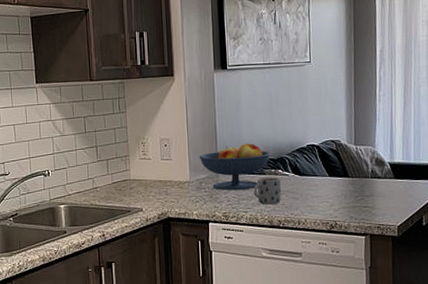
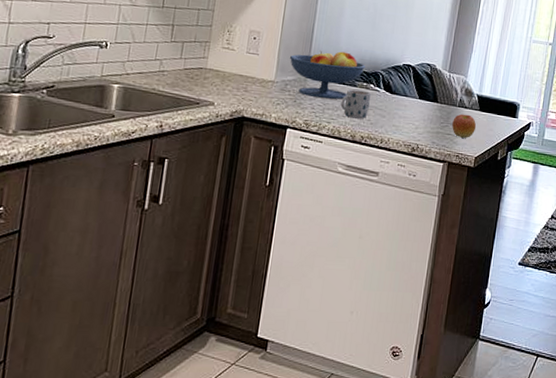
apple: none [368,184,393,209] -> present [452,114,476,138]

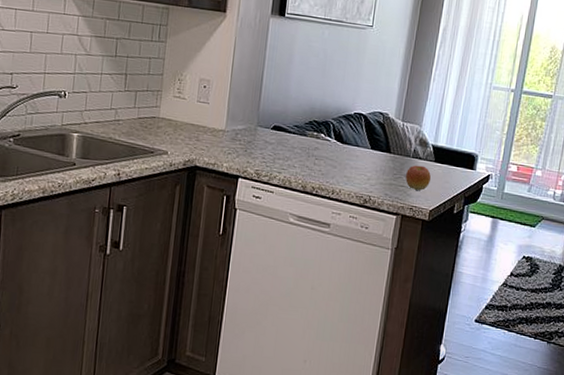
fruit bowl: present [290,50,365,100] -> none [240,98,316,149]
mug: present [340,89,371,119] -> none [291,139,321,169]

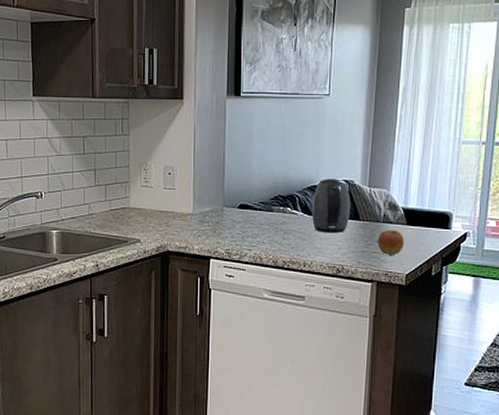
kettle: none [344,108,384,164] -> present [312,178,351,233]

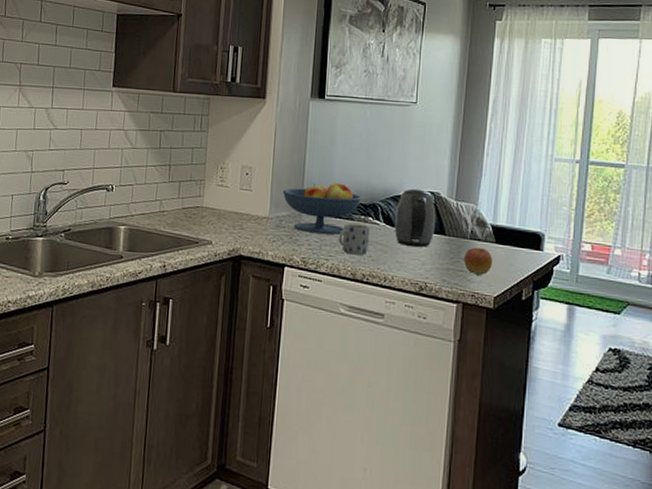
fruit bowl: none [205,177,280,227] -> present [283,183,362,235]
mug: none [259,215,288,244] -> present [338,223,370,255]

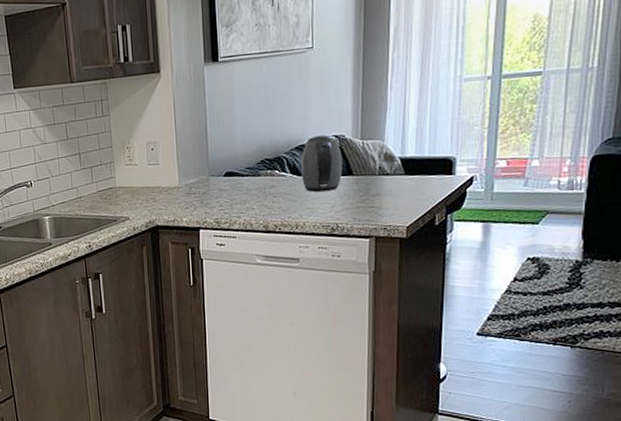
fruit bowl: present [283,183,362,235] -> none [189,142,266,195]
mug: present [338,223,370,255] -> none [247,178,278,209]
apple: present [464,247,492,275] -> none [374,181,403,209]

